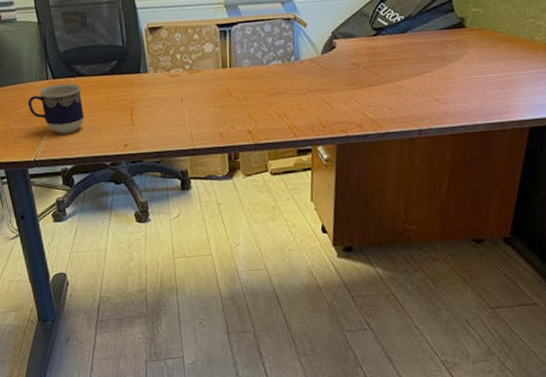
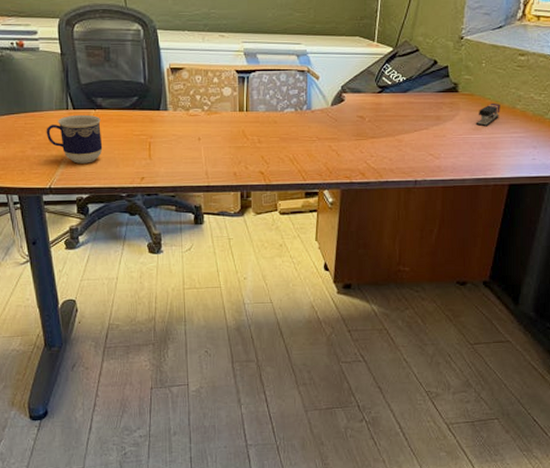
stapler: none [488,36,516,65] -> present [477,103,500,127]

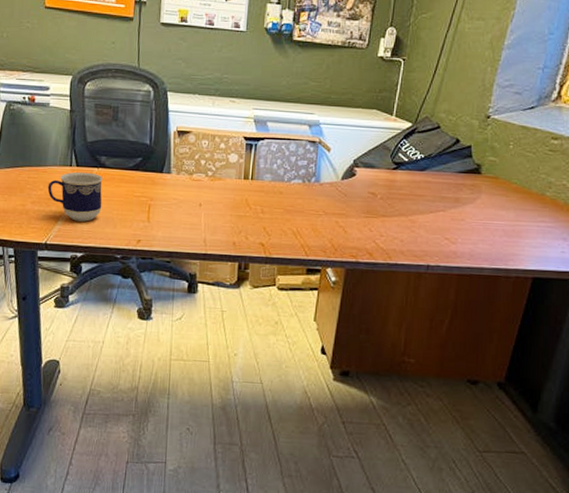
stapler: present [477,103,500,127] -> none [500,188,528,213]

